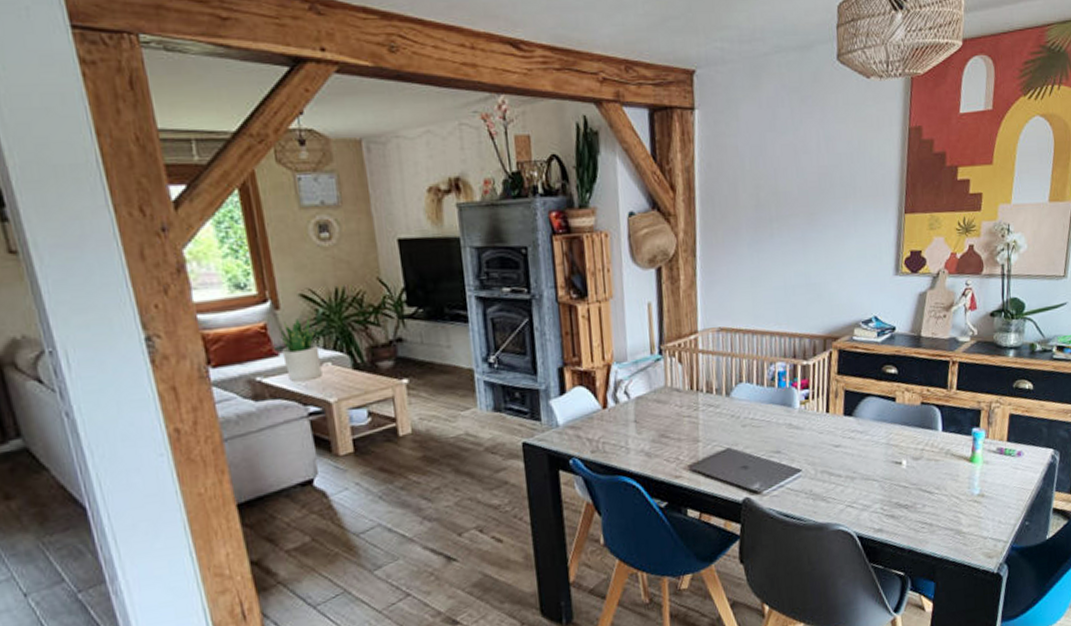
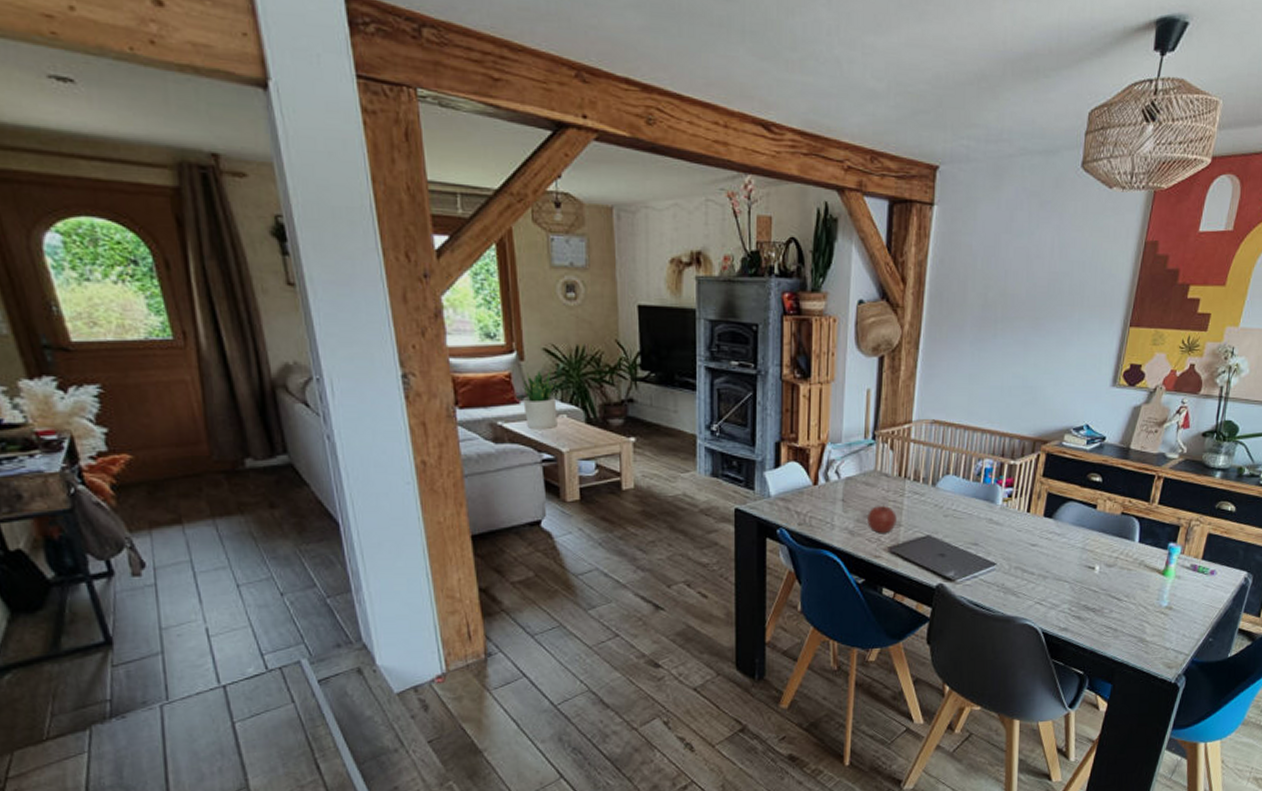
fruit: none [663,421,694,453] -> present [867,505,897,534]

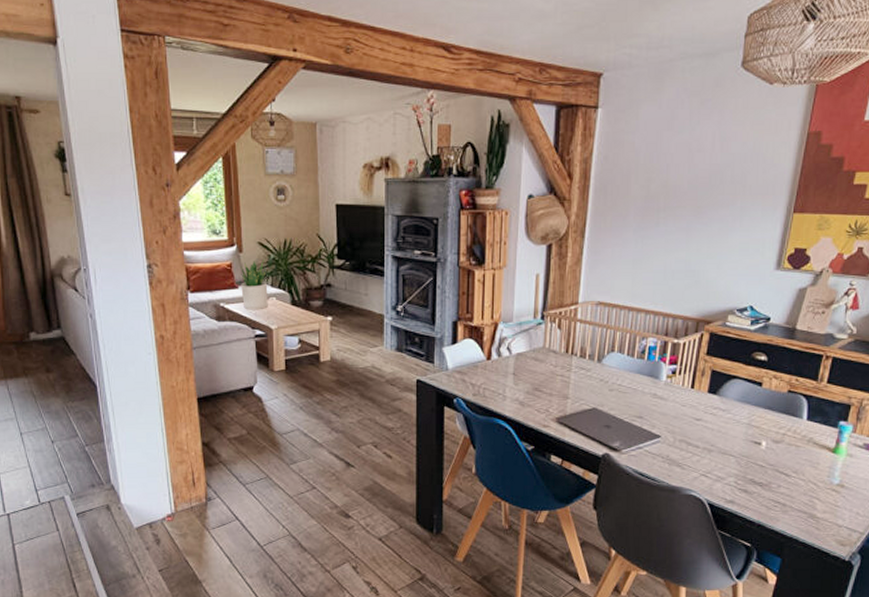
fruit: present [867,505,897,534] -> none [537,379,564,406]

